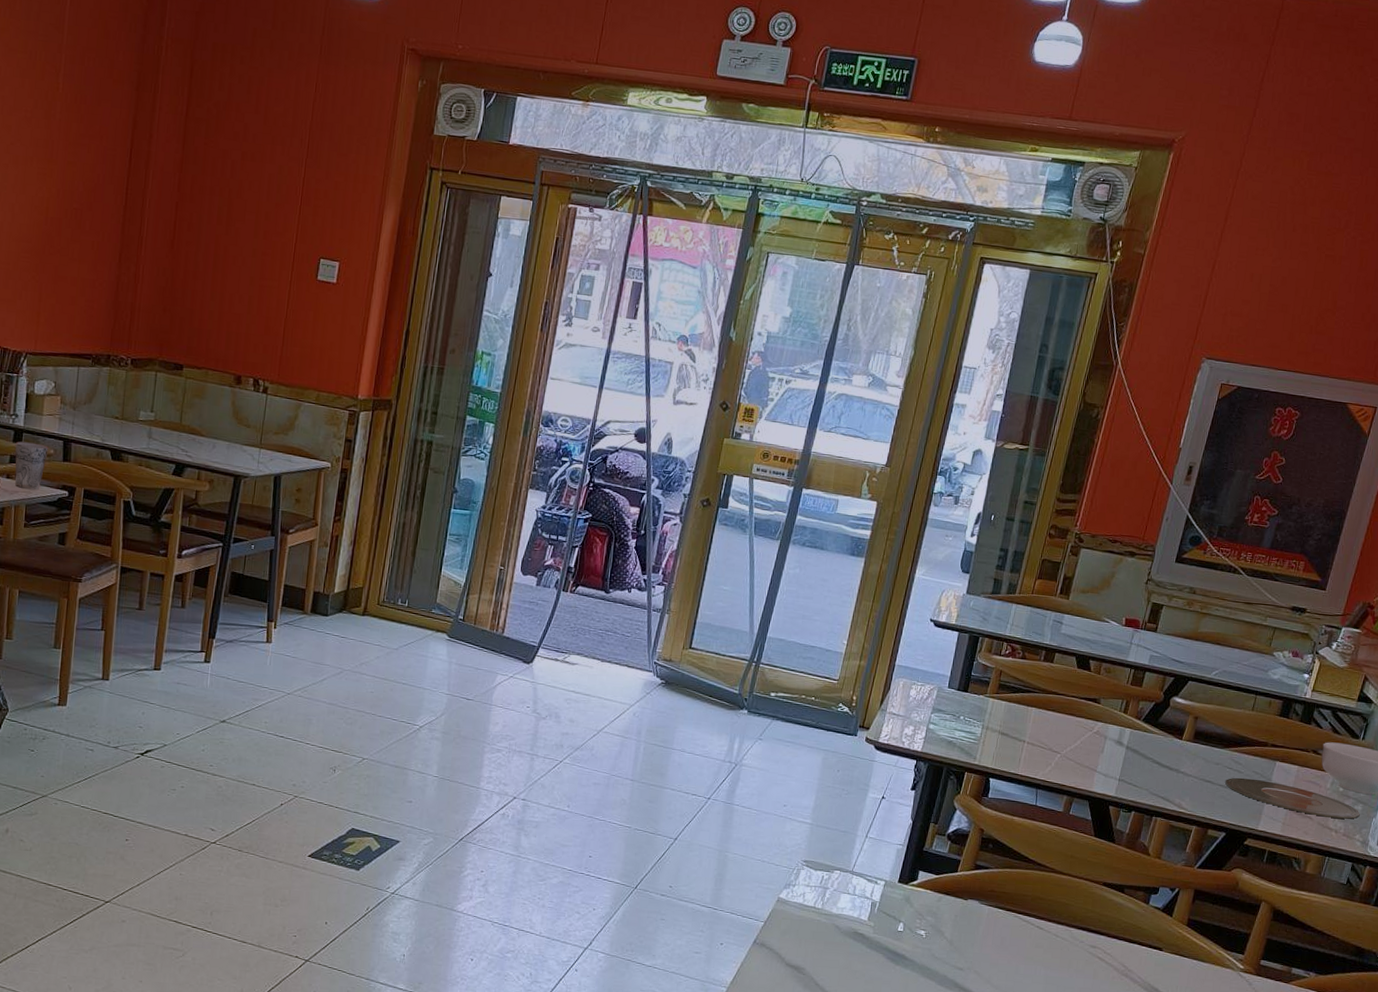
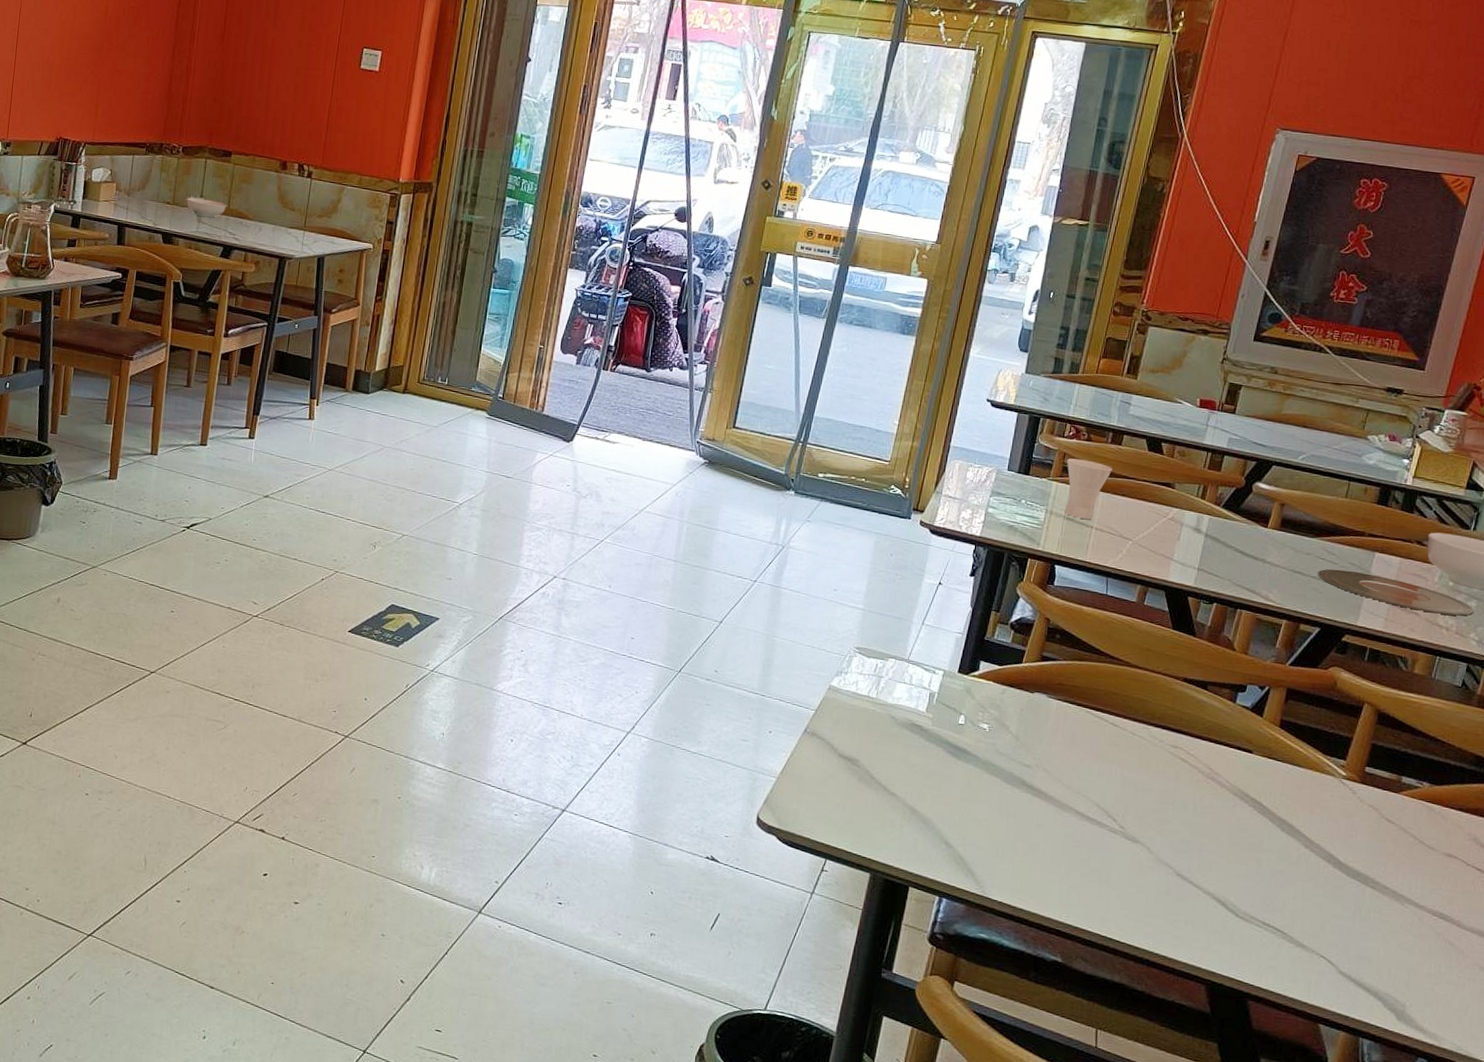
cup: present [14,441,49,491] -> none [72,226,104,273]
bowl: none [135,412,179,434] -> present [186,197,227,218]
cup: none [999,676,1044,734] -> present [1064,458,1112,519]

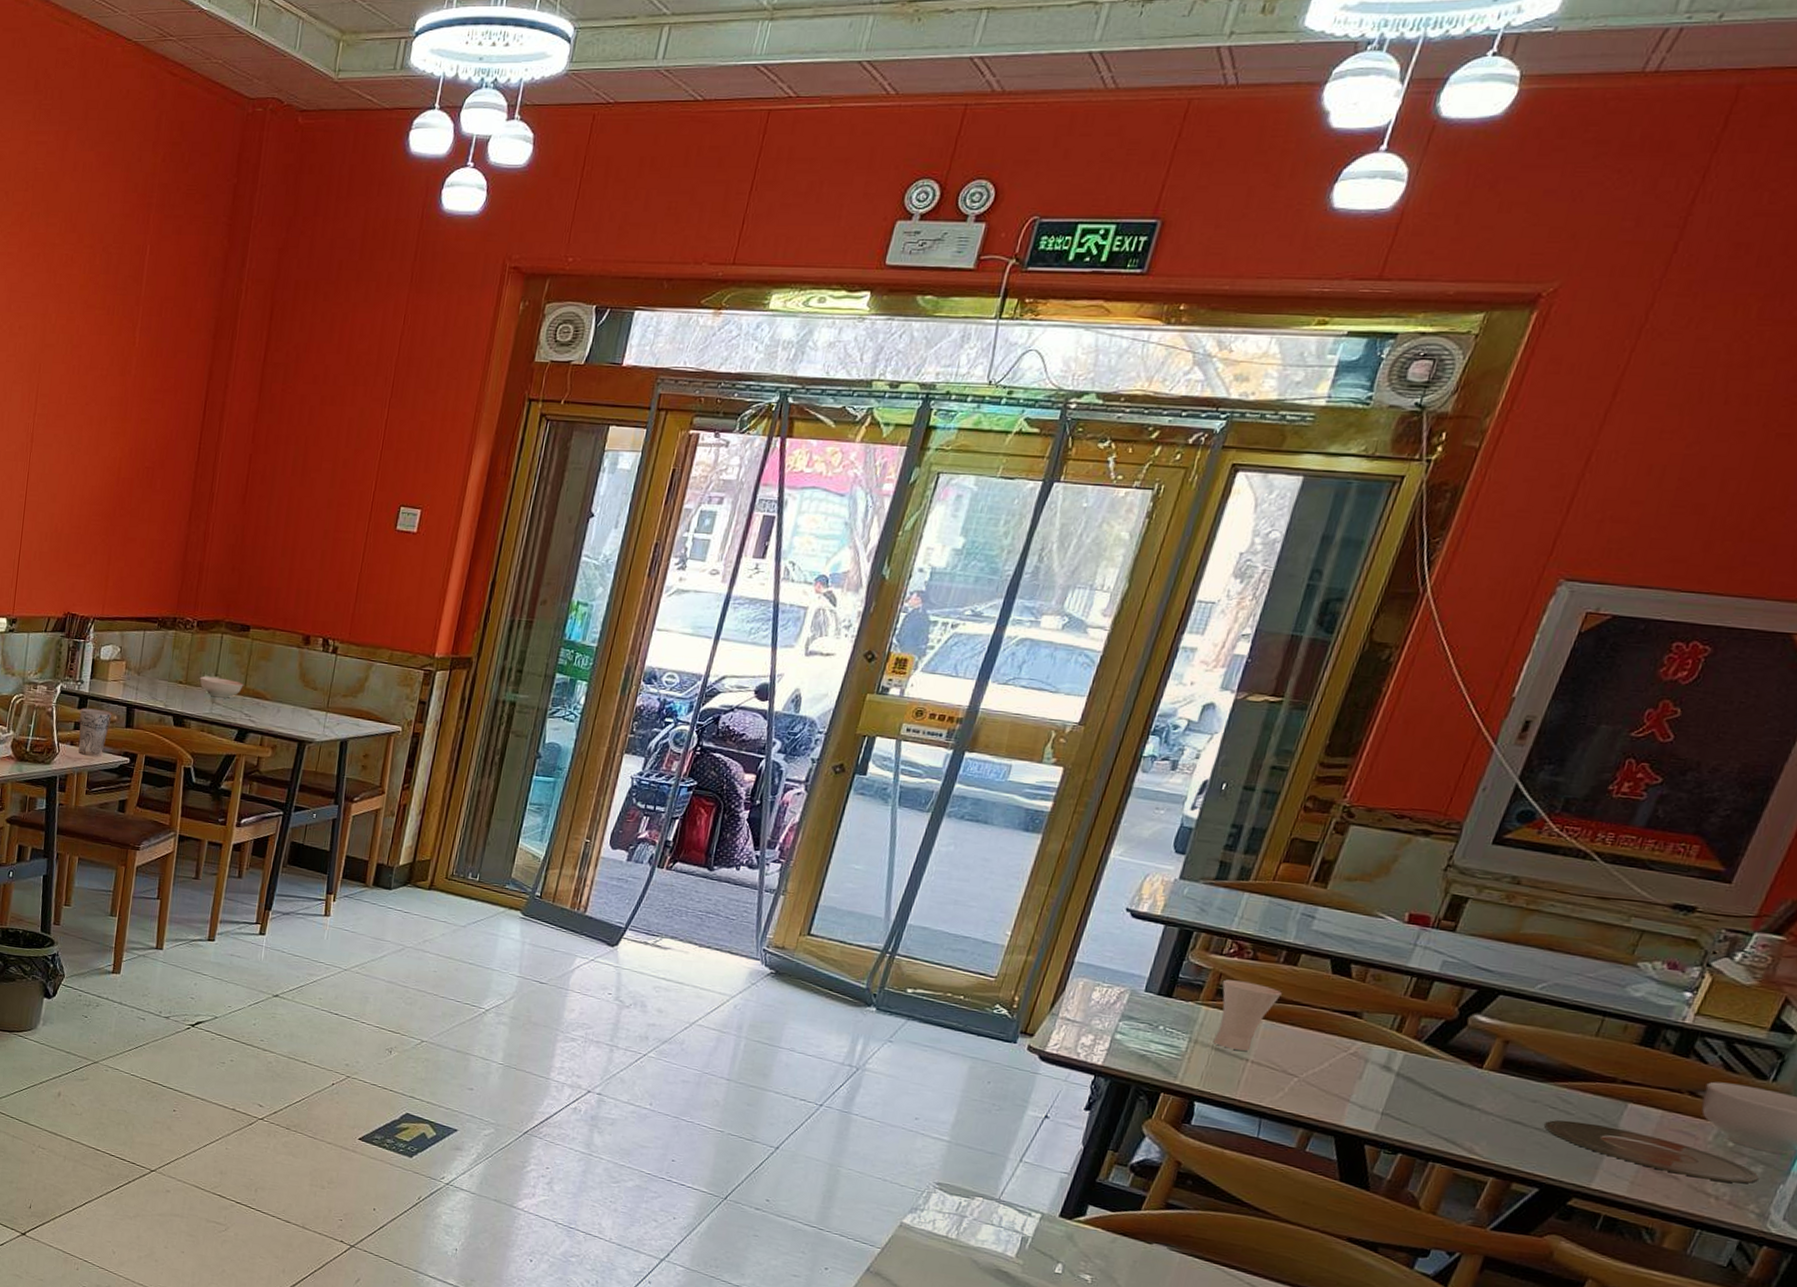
cup: none [72,226,104,273] -> present [78,708,112,758]

